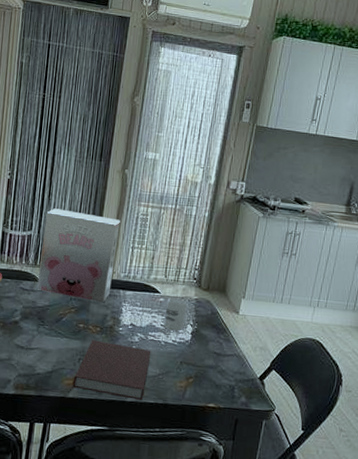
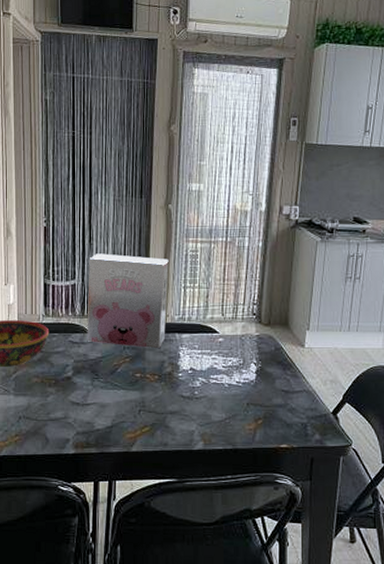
notebook: present [72,340,151,400] -> none [135,389,215,447]
cup: present [163,297,187,331] -> none [225,336,248,371]

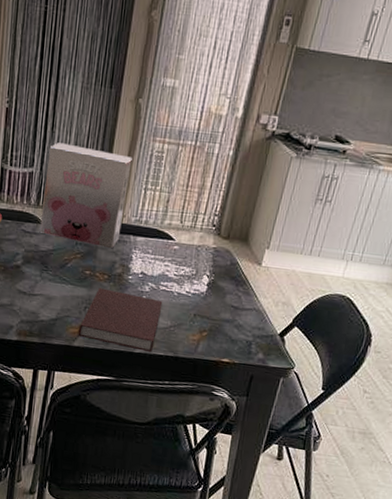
notebook: none [135,389,215,447] -> present [78,288,163,352]

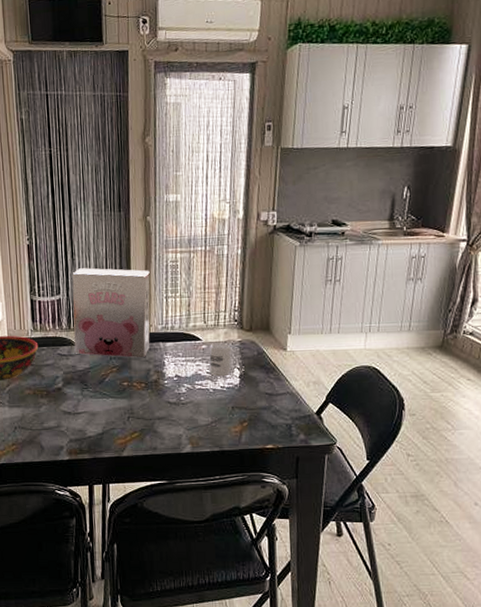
notebook: present [78,288,163,352] -> none [125,396,201,450]
cup: none [176,245,204,282] -> present [208,343,231,377]

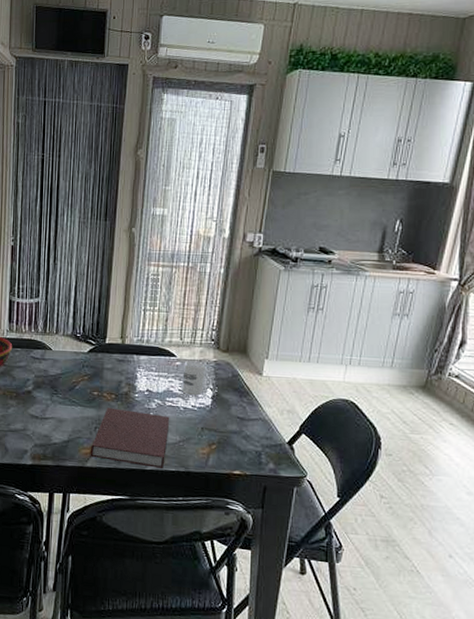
cereal box: present [72,268,150,358] -> none [48,273,130,369]
notebook: none [125,396,201,450] -> present [90,407,170,468]

